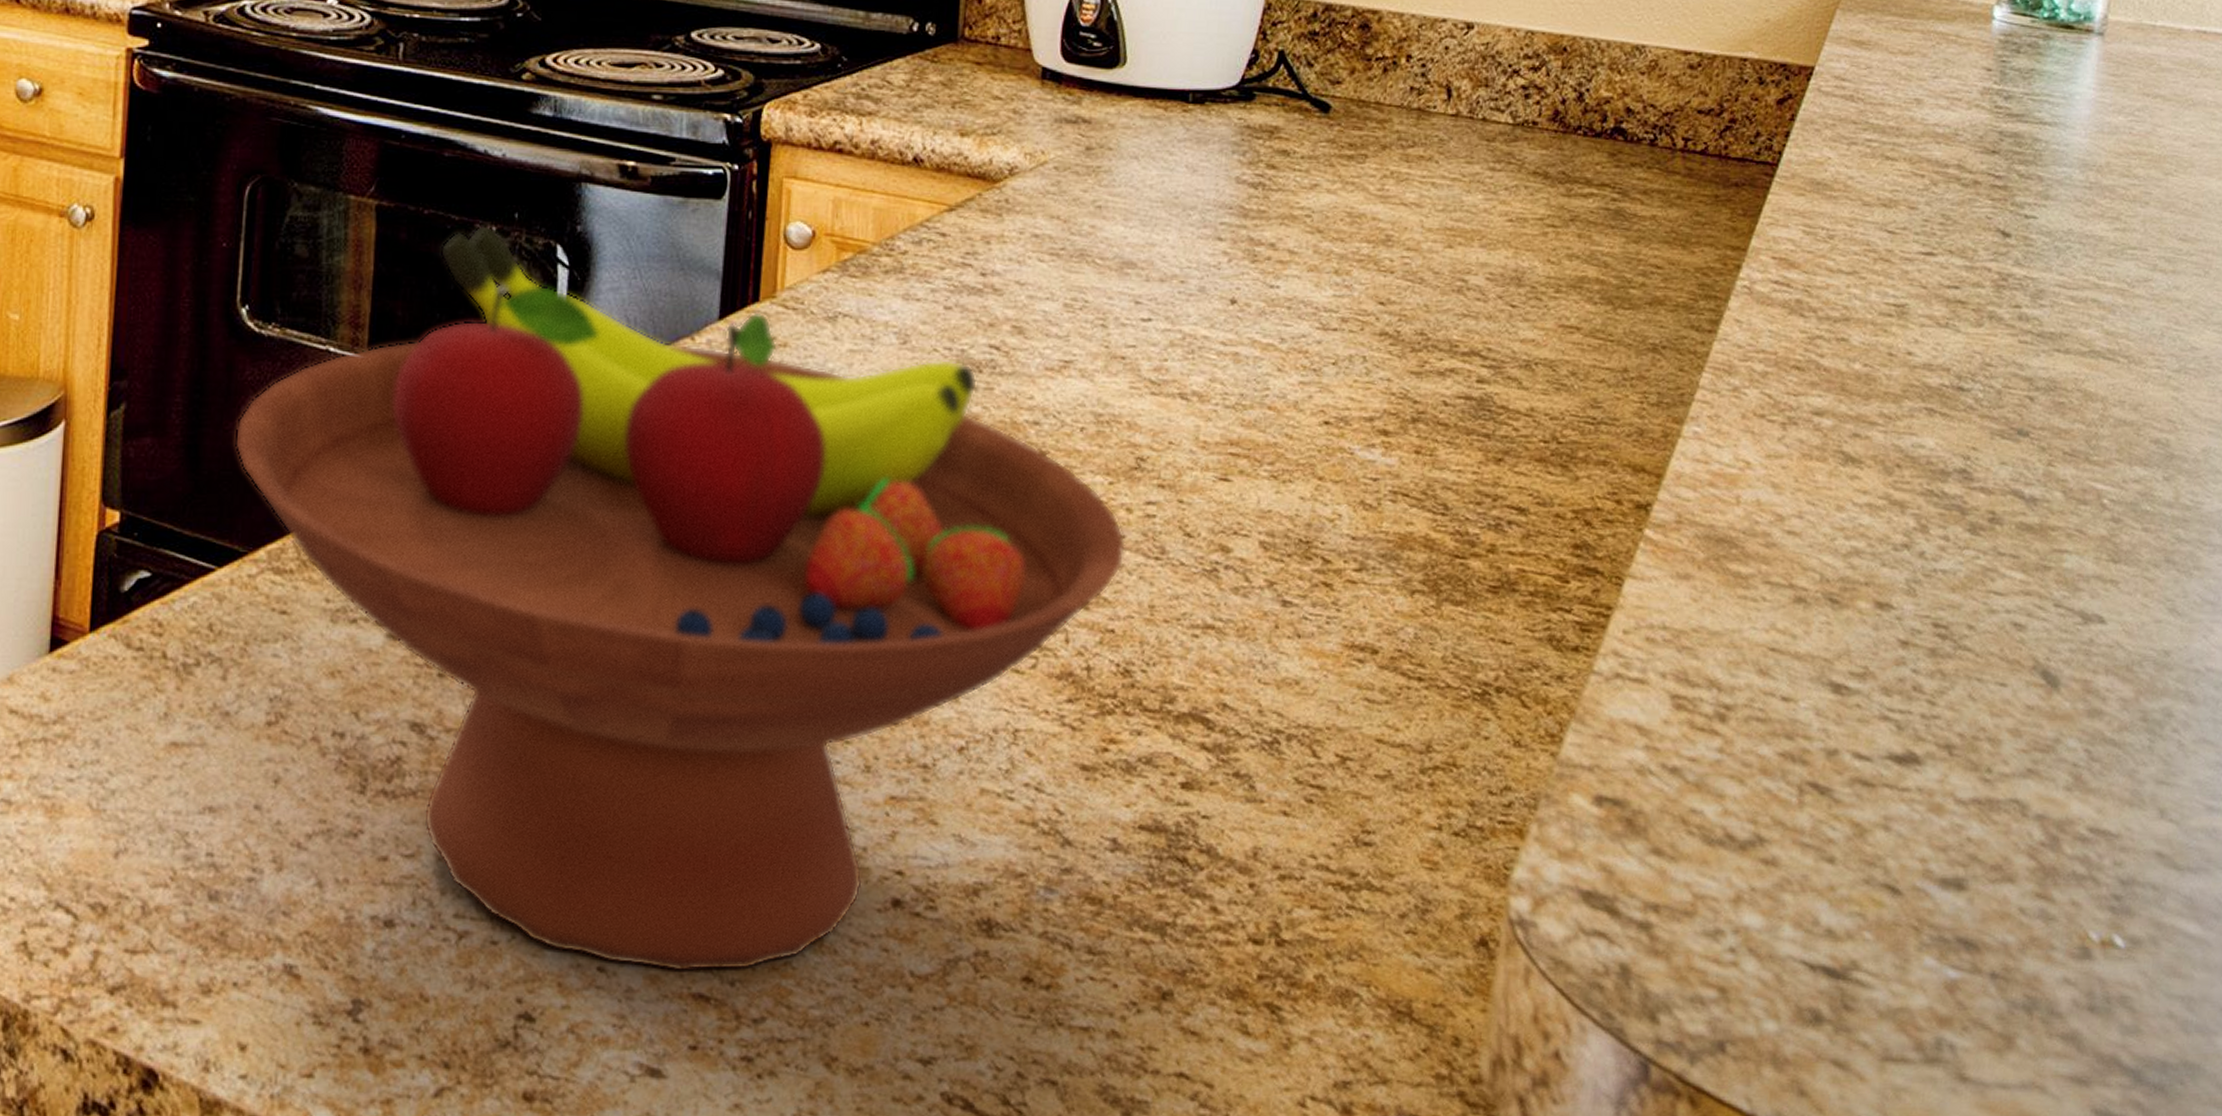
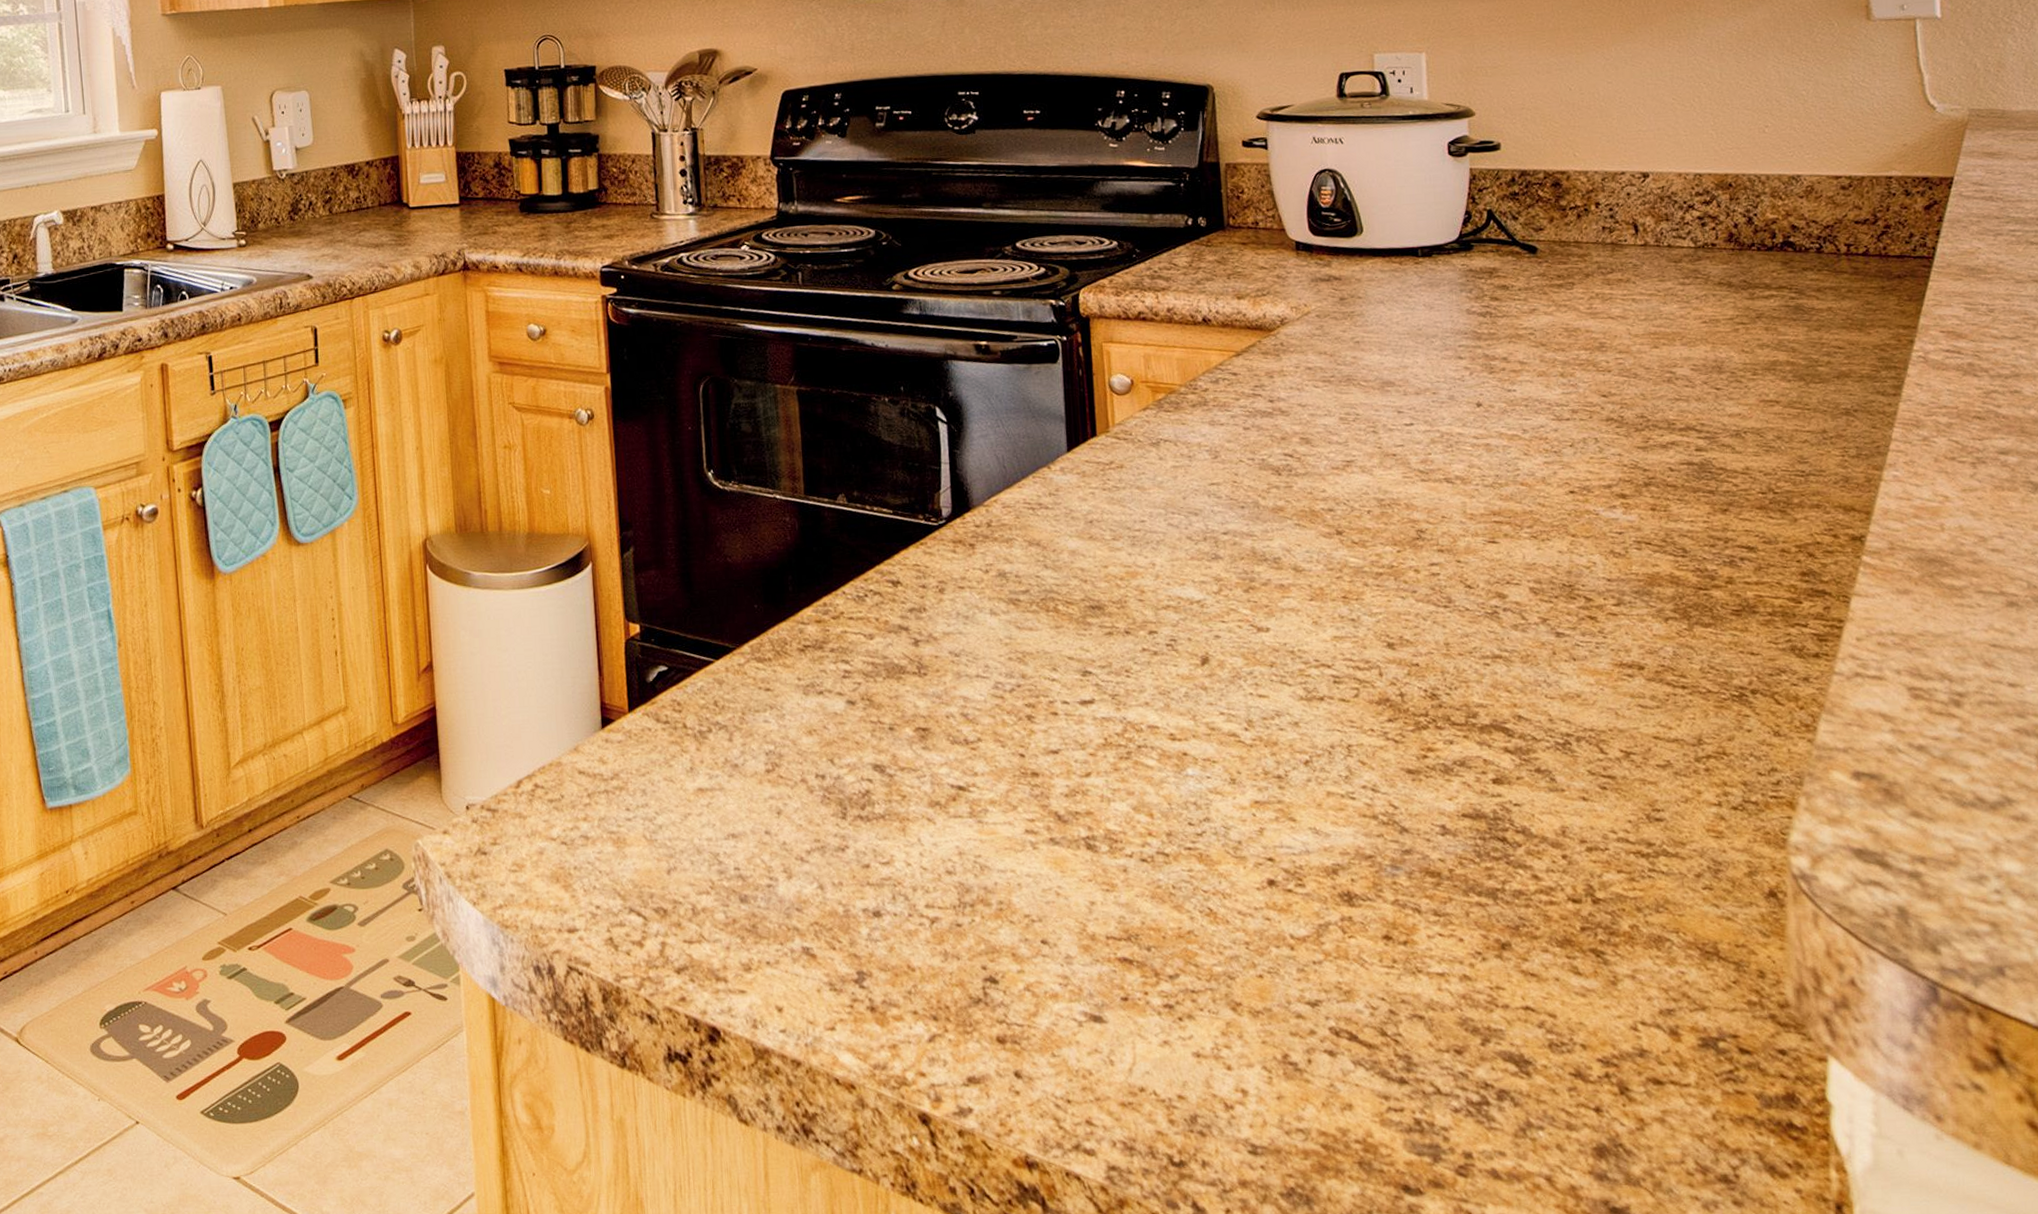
fruit bowl: present [234,224,1127,973] -> none [715,397,1419,942]

